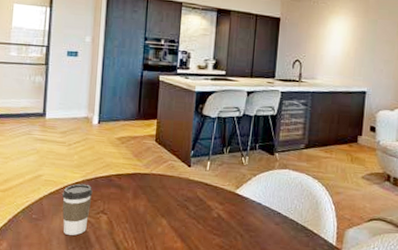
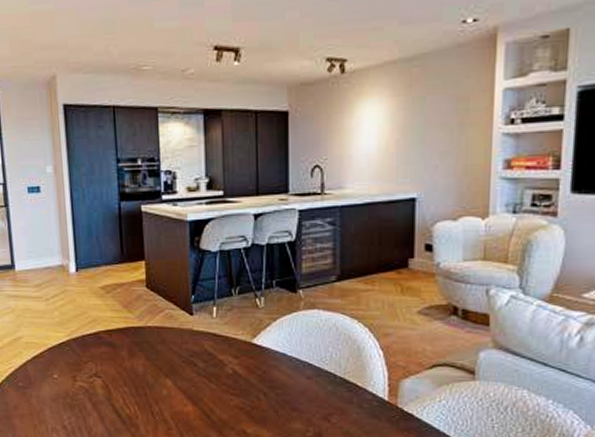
coffee cup: present [62,183,93,235] -> none [48,344,82,403]

